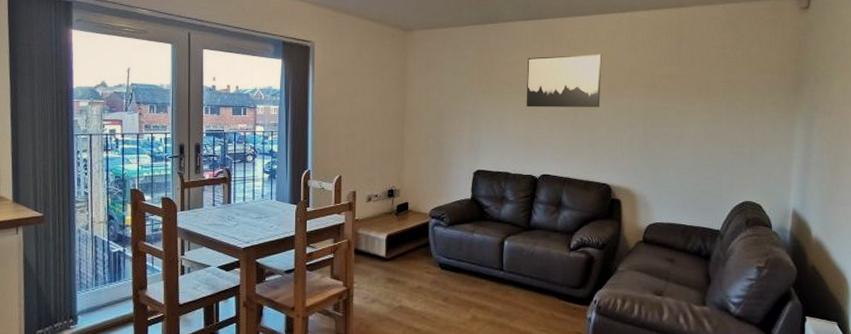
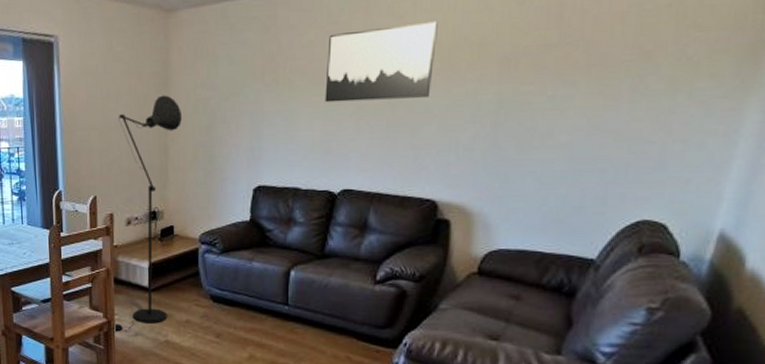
floor lamp: none [352,94,416,300] -> present [113,95,182,333]

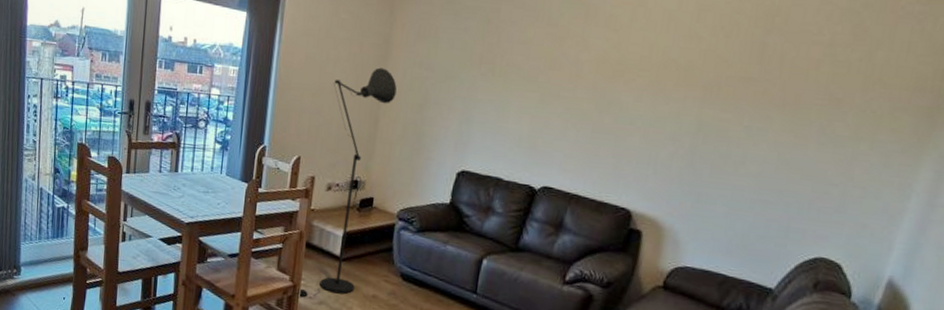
wall art: present [325,21,438,103] -> none [536,35,650,110]

